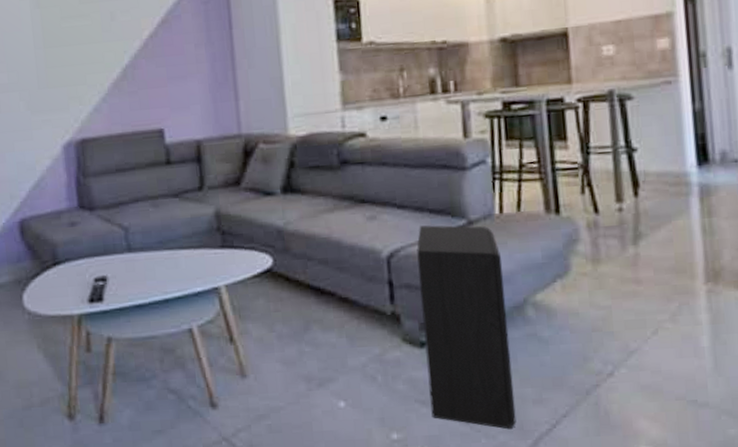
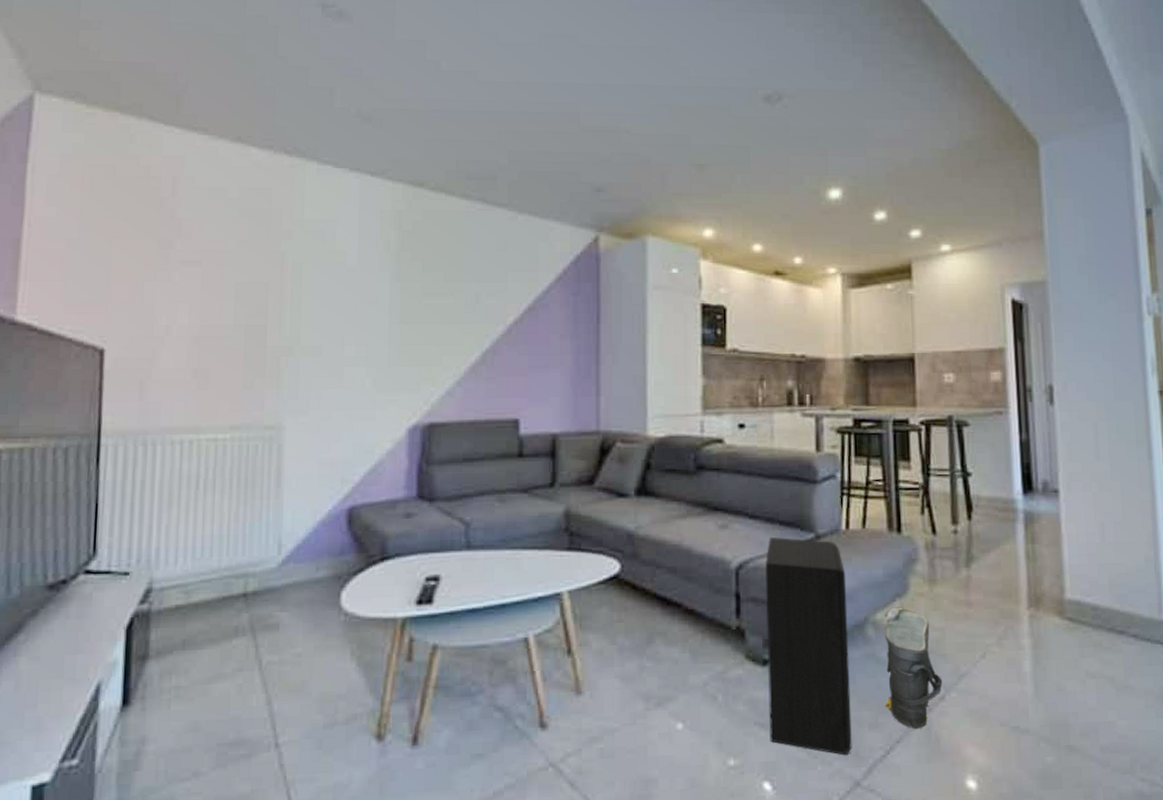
bag: none [545,287,611,405] -> present [884,607,943,730]

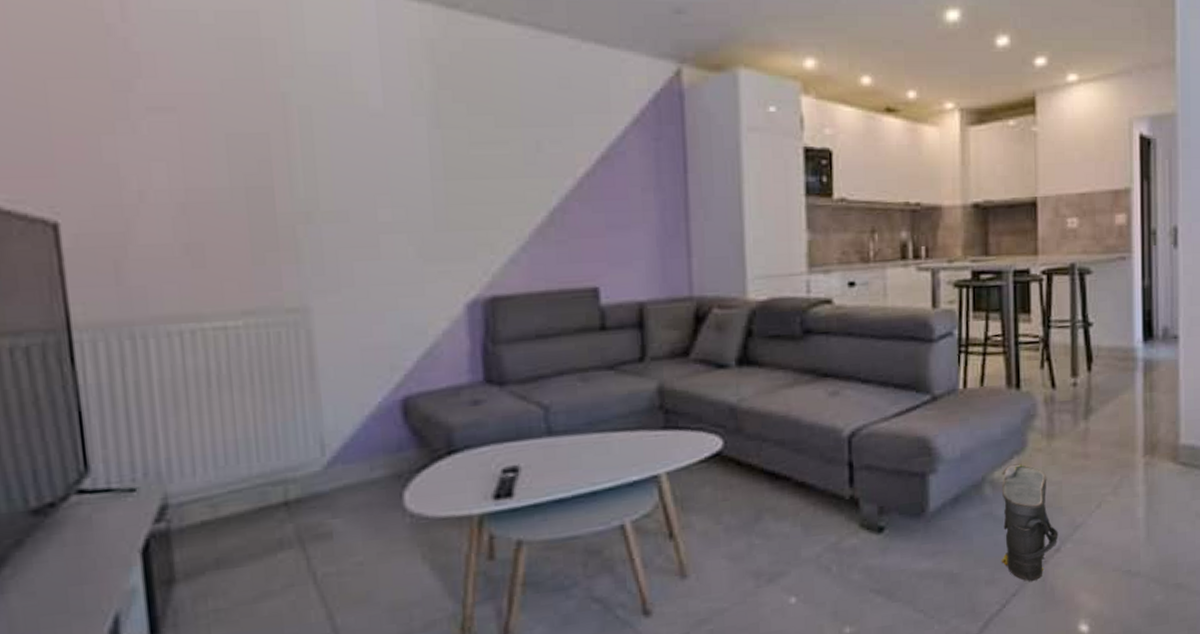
speaker: present [765,537,852,756] -> none [879,401,969,613]

